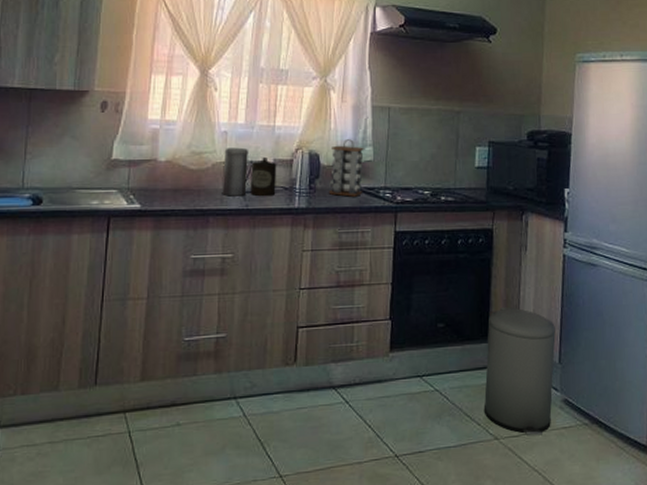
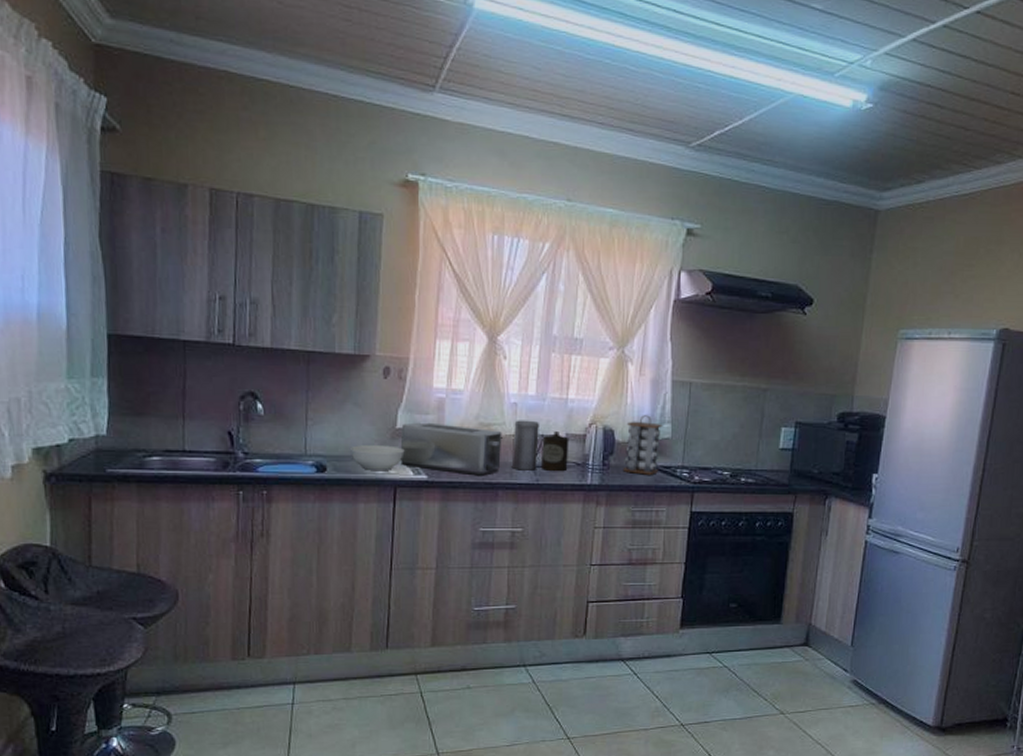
bowl: none [67,176,119,202] -> present [350,445,405,472]
toaster: none [115,152,213,204] -> present [400,422,502,476]
pedal bin: present [483,307,556,436] -> none [771,591,850,713]

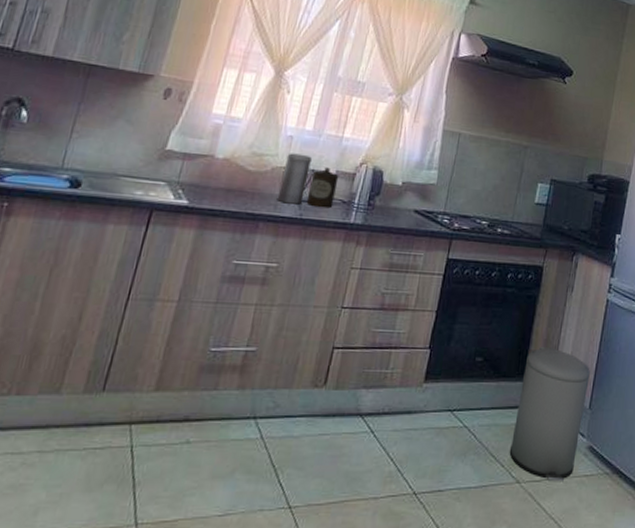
bowl: present [350,445,405,472] -> none [111,163,170,193]
toaster: present [400,422,502,476] -> none [162,145,274,206]
spice rack: present [622,415,663,475] -> none [386,159,430,219]
pedal bin: none [771,591,850,713] -> present [509,347,590,482]

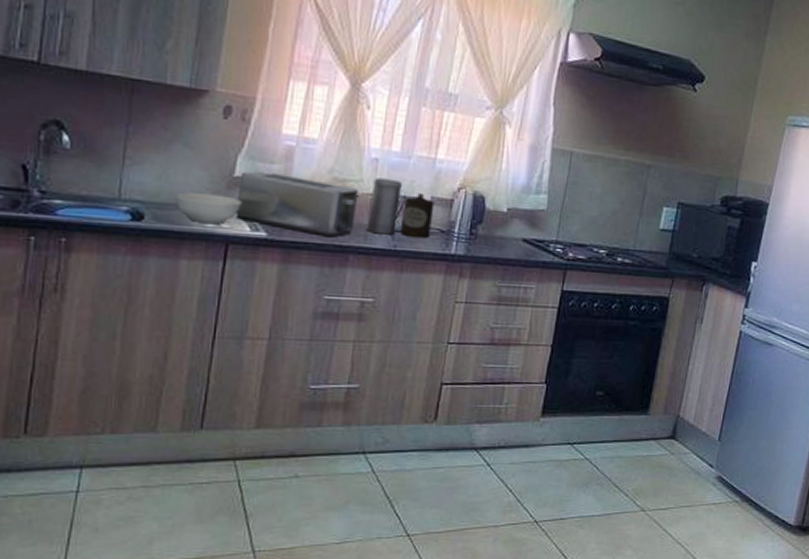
bowl: none [111,163,170,193] -> present [176,192,242,225]
toaster: none [162,145,274,206] -> present [236,171,359,238]
pedal bin: present [509,347,590,482] -> none [633,380,720,510]

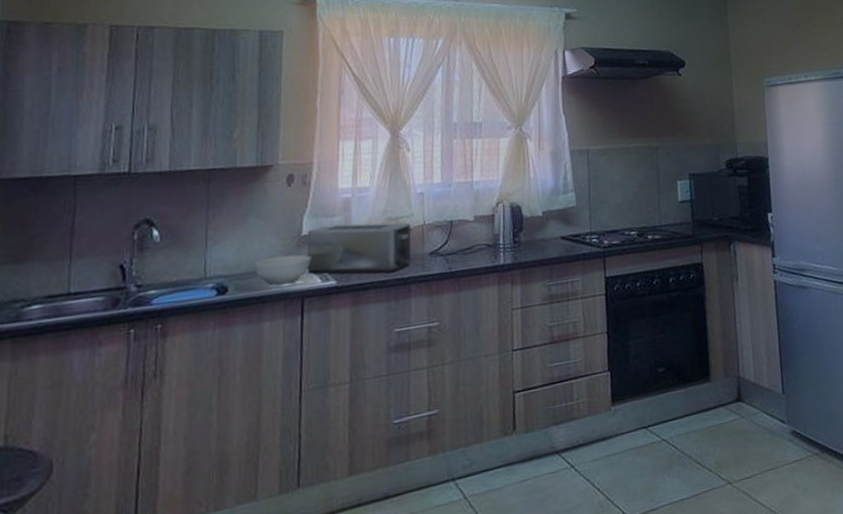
canister: present [366,177,403,235] -> none [422,207,449,261]
canister: present [399,192,435,239] -> none [451,214,480,257]

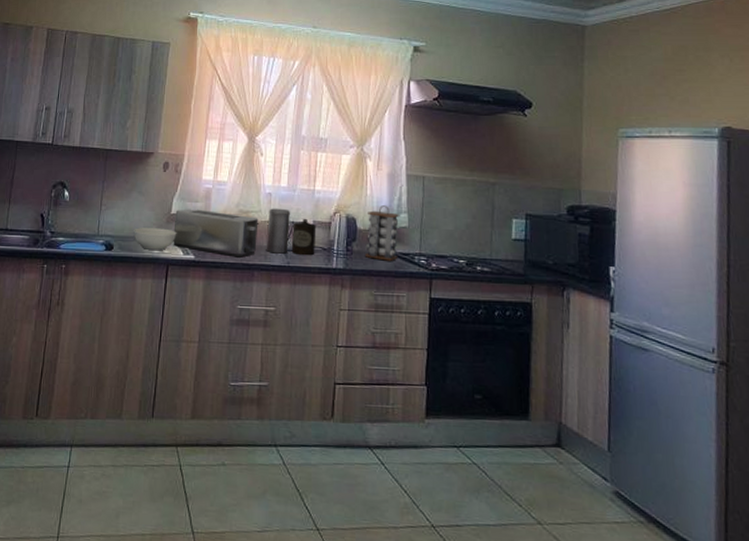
canister: none [422,207,449,261] -> present [266,208,291,254]
canister: none [451,214,480,257] -> present [291,218,316,256]
spice rack: none [533,187,569,248] -> present [364,205,400,261]

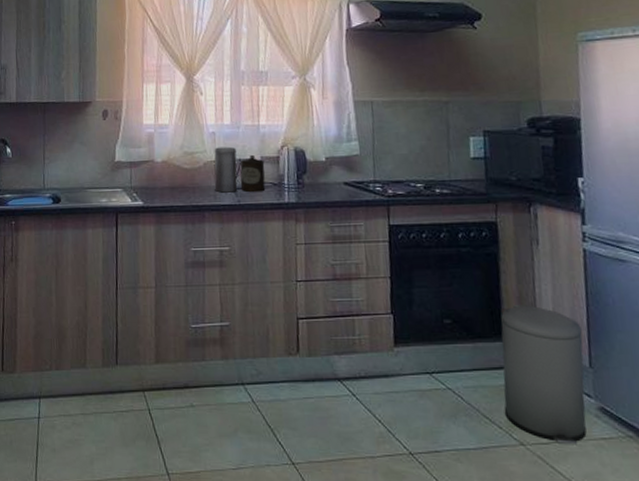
bowl: present [133,228,177,251] -> none [79,177,123,200]
toaster: present [173,209,259,258] -> none [119,154,205,200]
spice rack: present [364,205,400,261] -> none [316,134,352,191]
pedal bin: none [525,385,604,527] -> present [501,305,587,445]

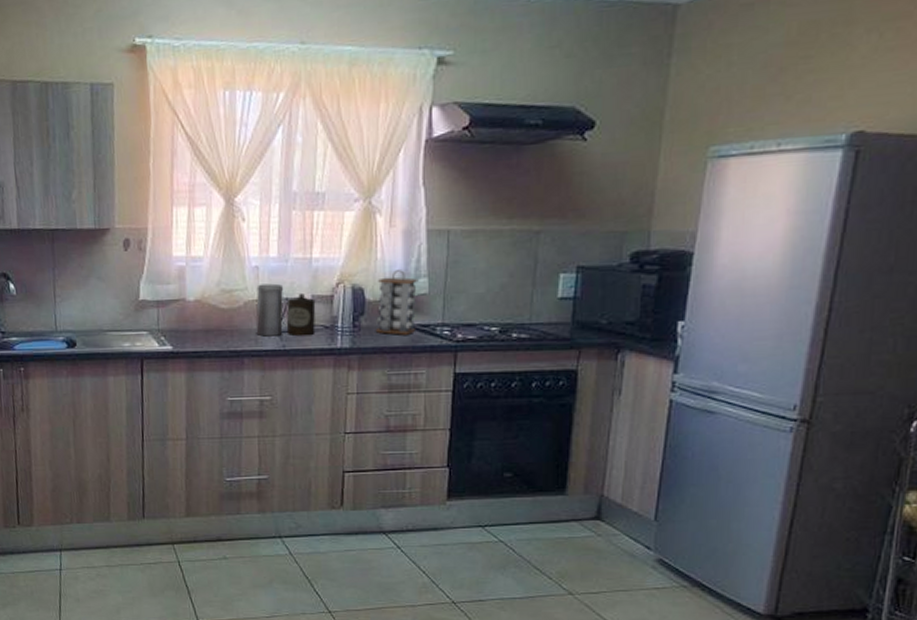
spice rack: none [316,134,352,191] -> present [375,270,419,336]
pedal bin: present [501,305,587,445] -> none [556,458,653,594]

